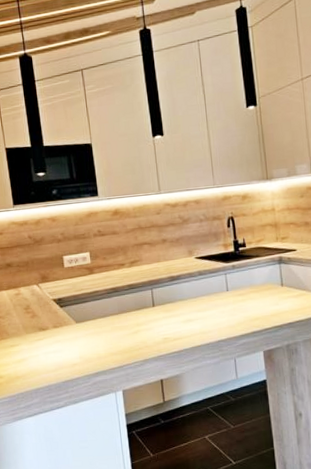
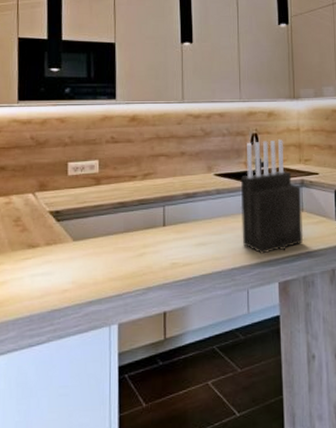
knife block: none [220,220,285,327] -> present [240,139,304,254]

